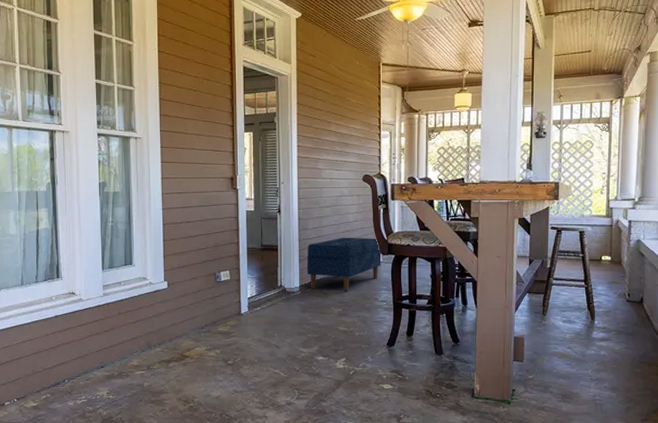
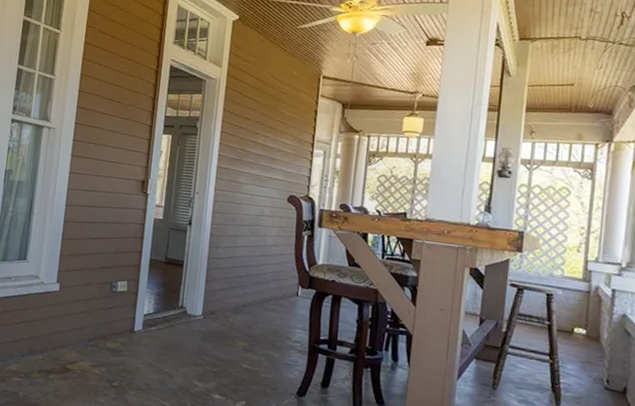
bench: present [306,237,381,292] -> none [212,261,301,325]

